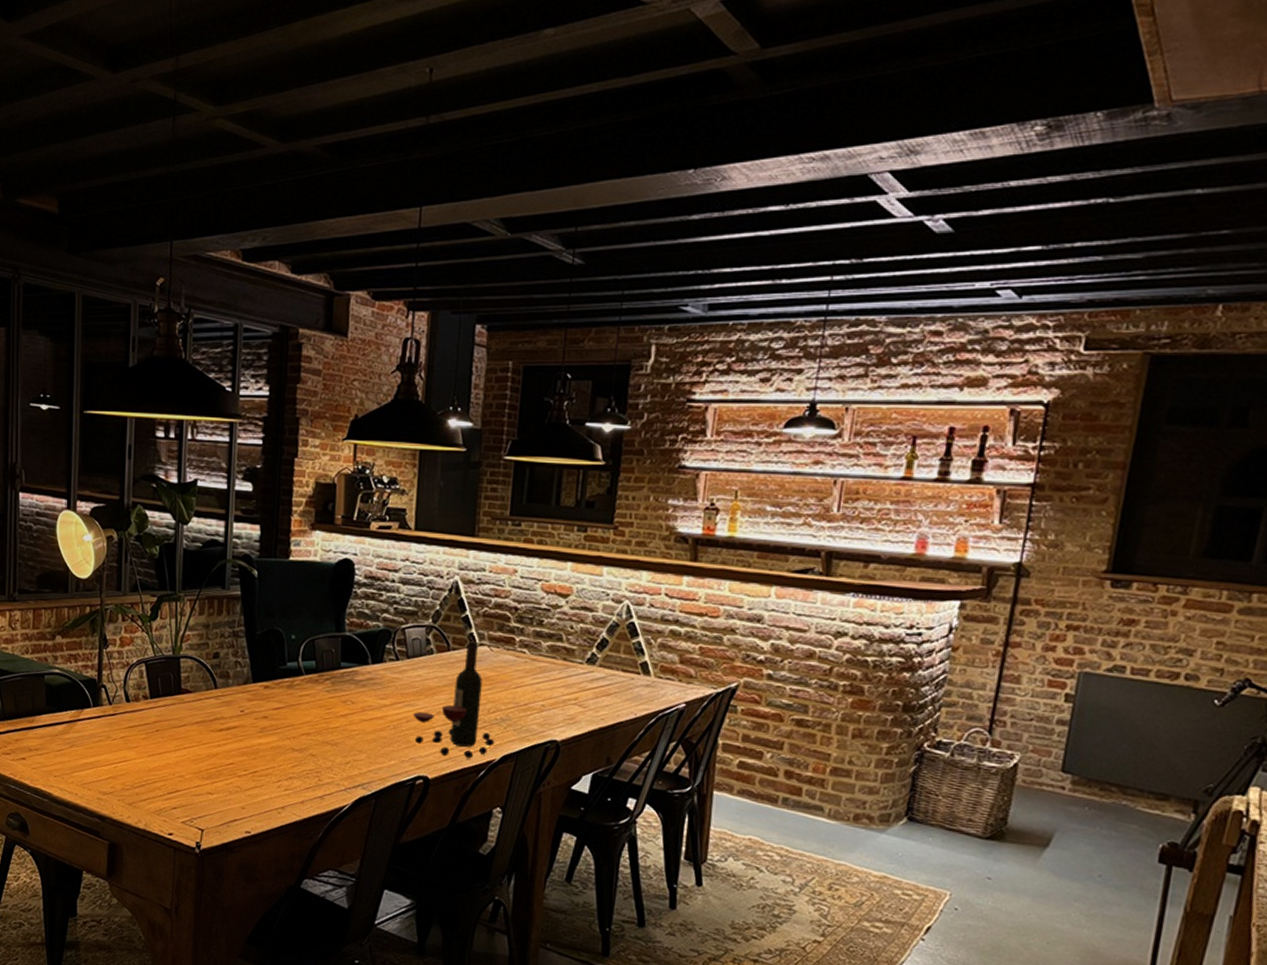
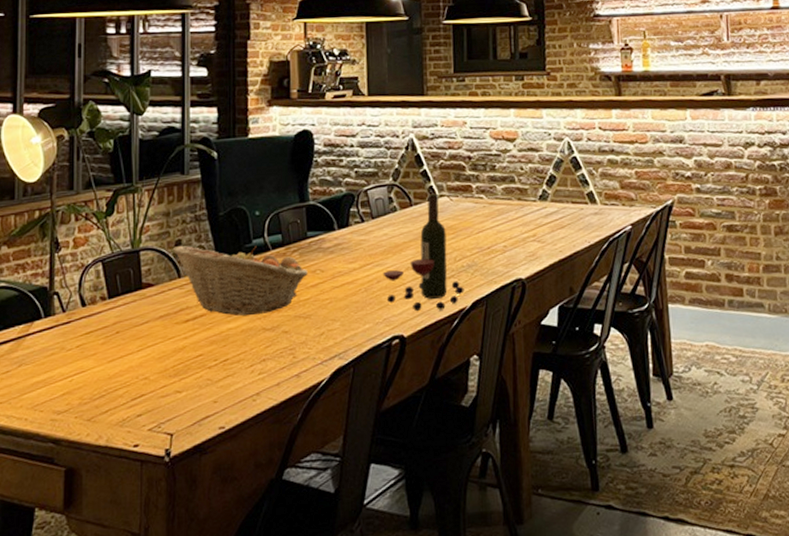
fruit basket: none [210,657,339,735] -> present [172,245,308,316]

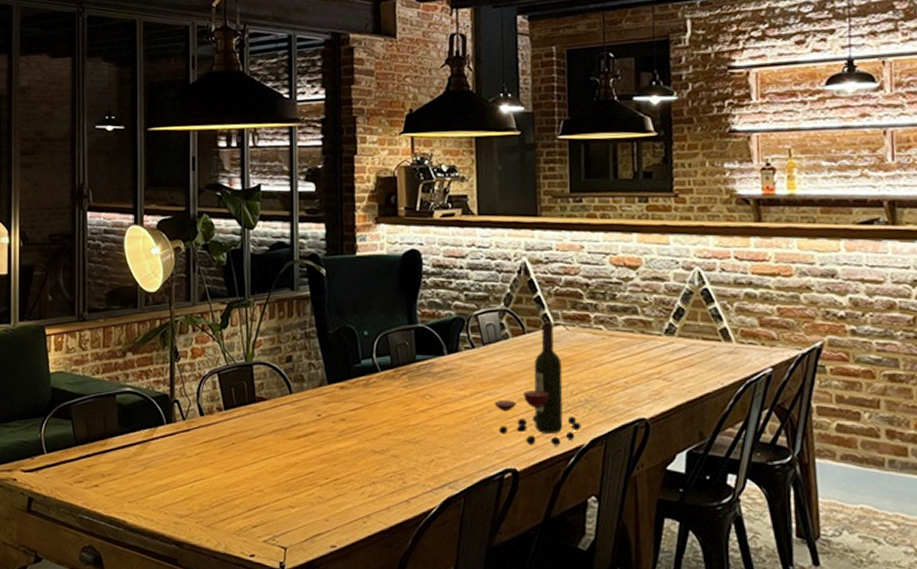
fruit basket: present [172,245,308,316] -> none [283,361,417,437]

